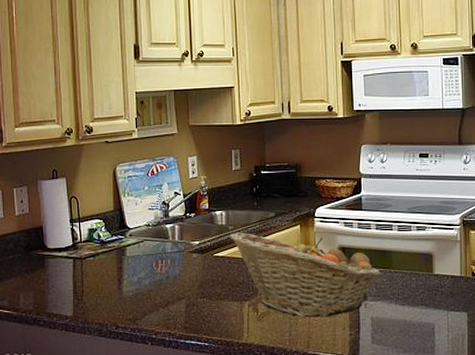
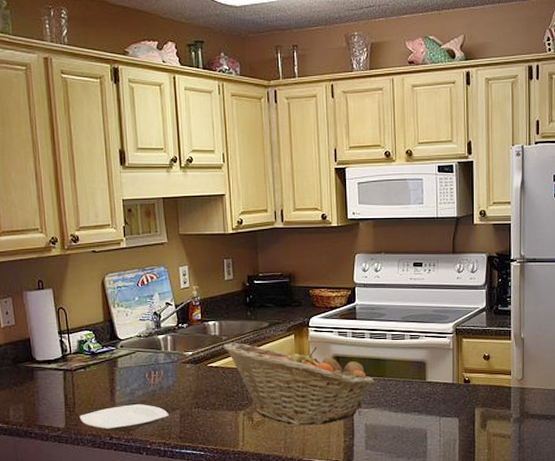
plate: none [87,293,175,320] -> present [79,404,169,431]

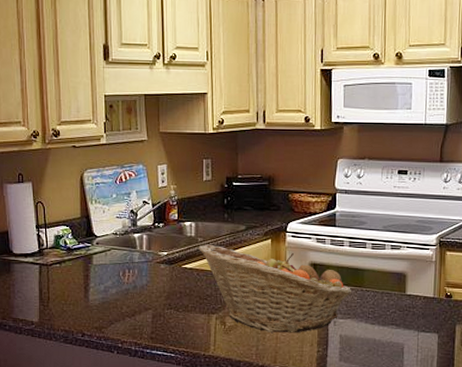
plate: present [79,404,169,431] -> none [53,302,141,328]

